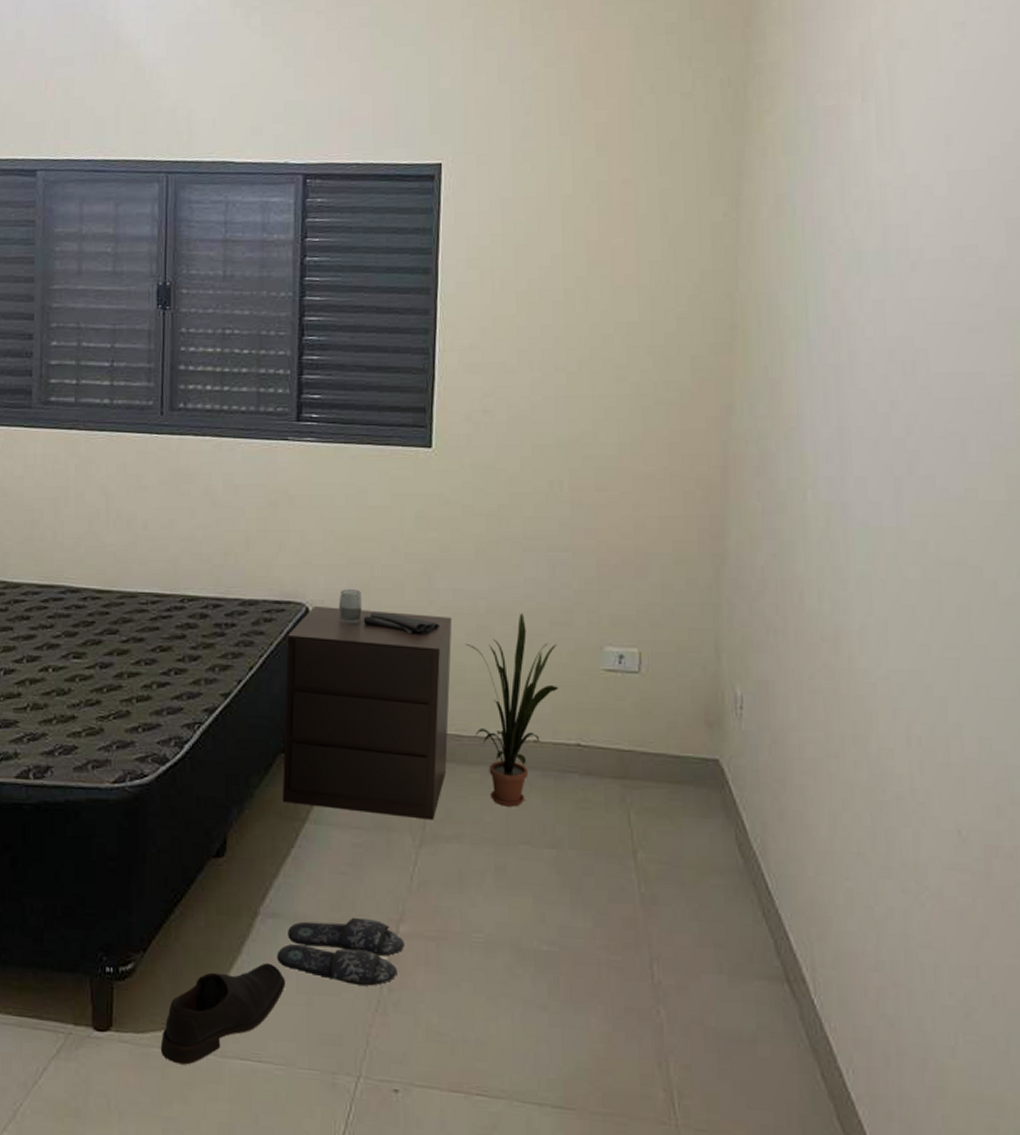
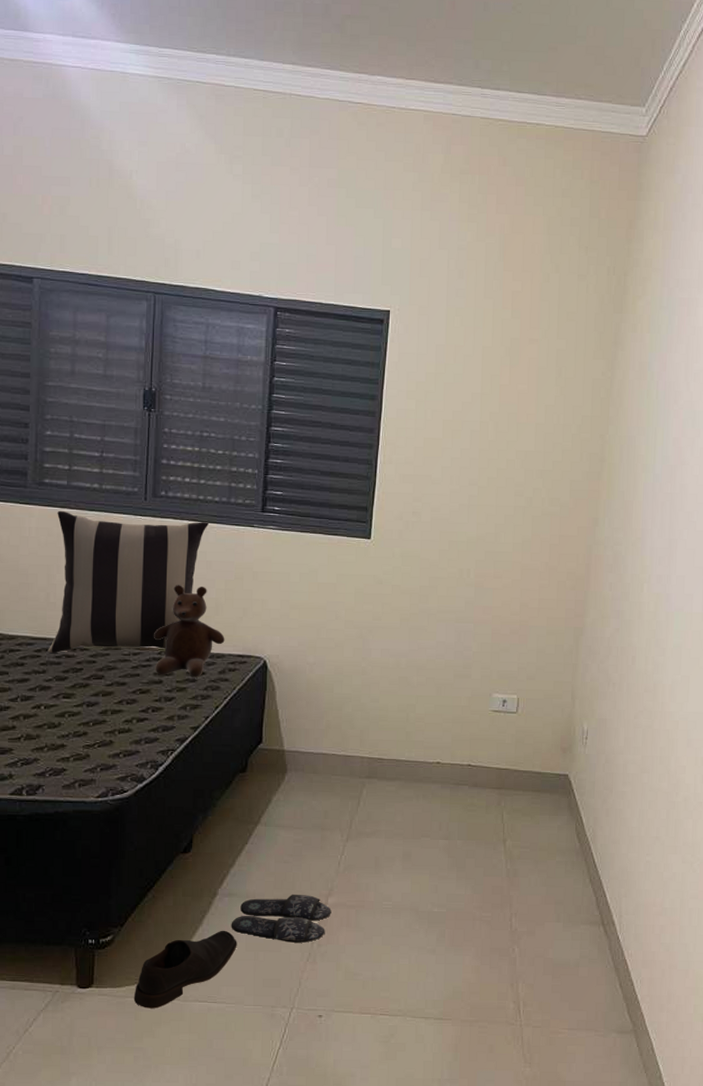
pillow: none [55,432,235,604] -> present [47,510,208,654]
teddy bear: none [174,515,258,630] -> present [153,585,225,678]
nightstand: present [283,589,452,820] -> none [240,647,380,821]
house plant: present [465,613,559,807] -> none [389,668,459,810]

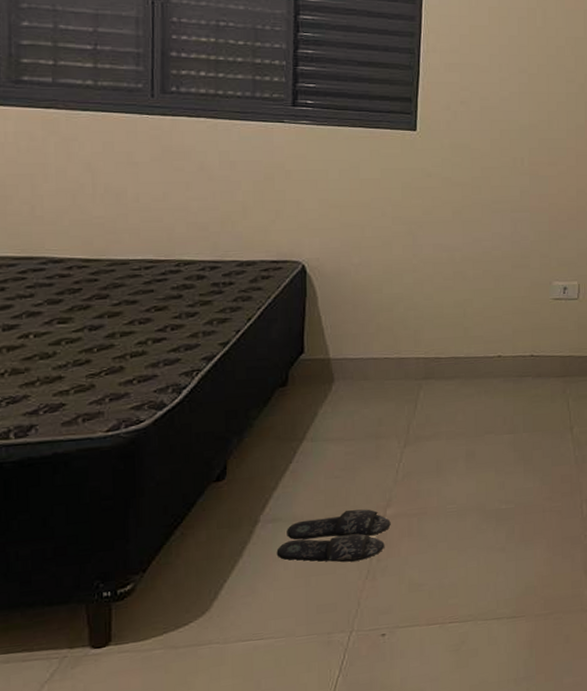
pillow: present [47,510,208,654] -> none [35,111,230,275]
shoe: present [133,930,237,1009] -> none [162,559,285,659]
teddy bear: present [153,585,225,678] -> none [168,188,256,289]

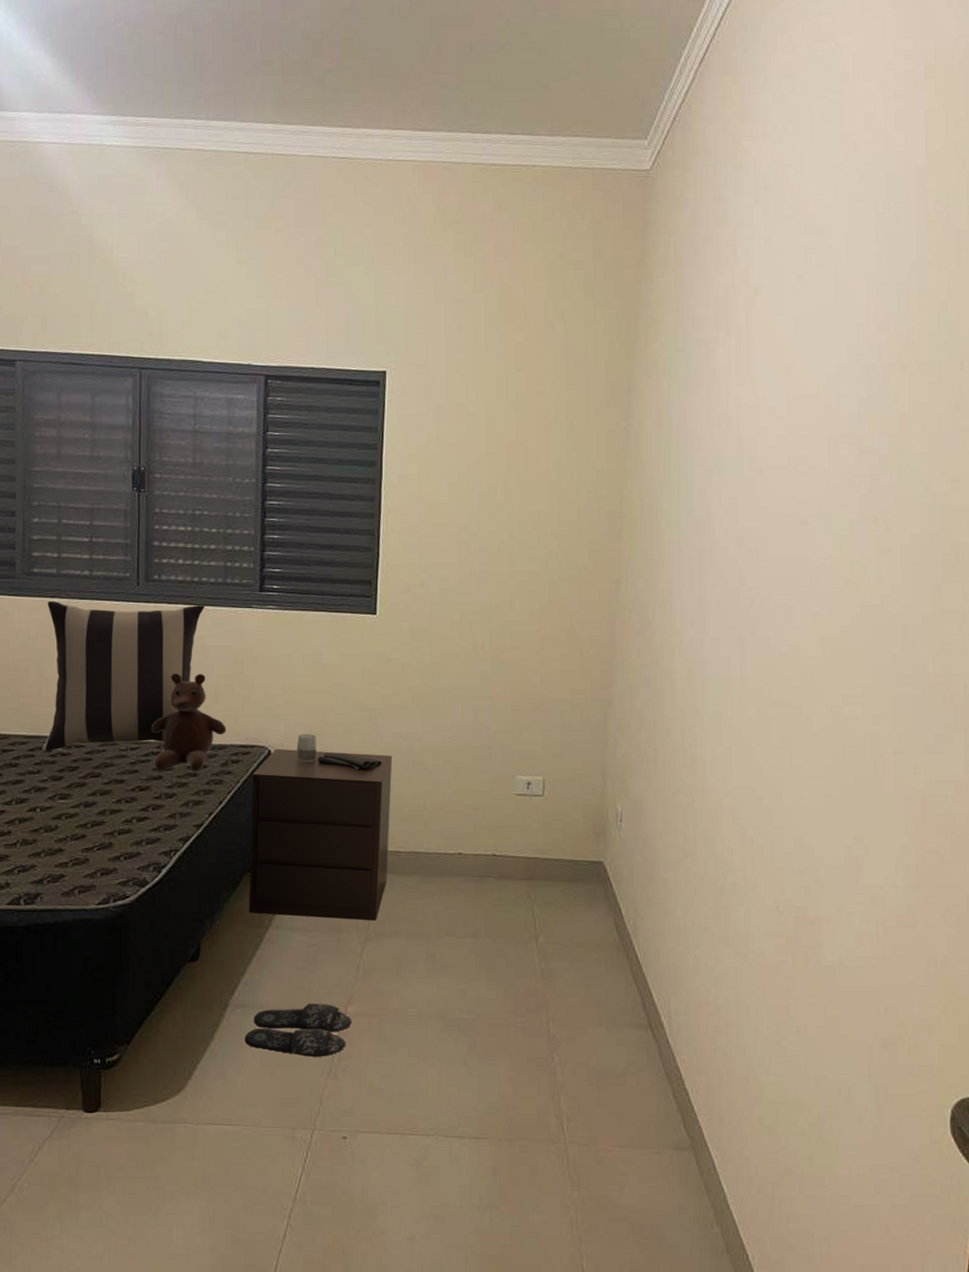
pillow: none [35,111,230,275] -> present [42,600,204,752]
teddy bear: none [168,188,256,289] -> present [151,673,226,771]
nightstand: none [281,248,433,428] -> present [249,734,393,921]

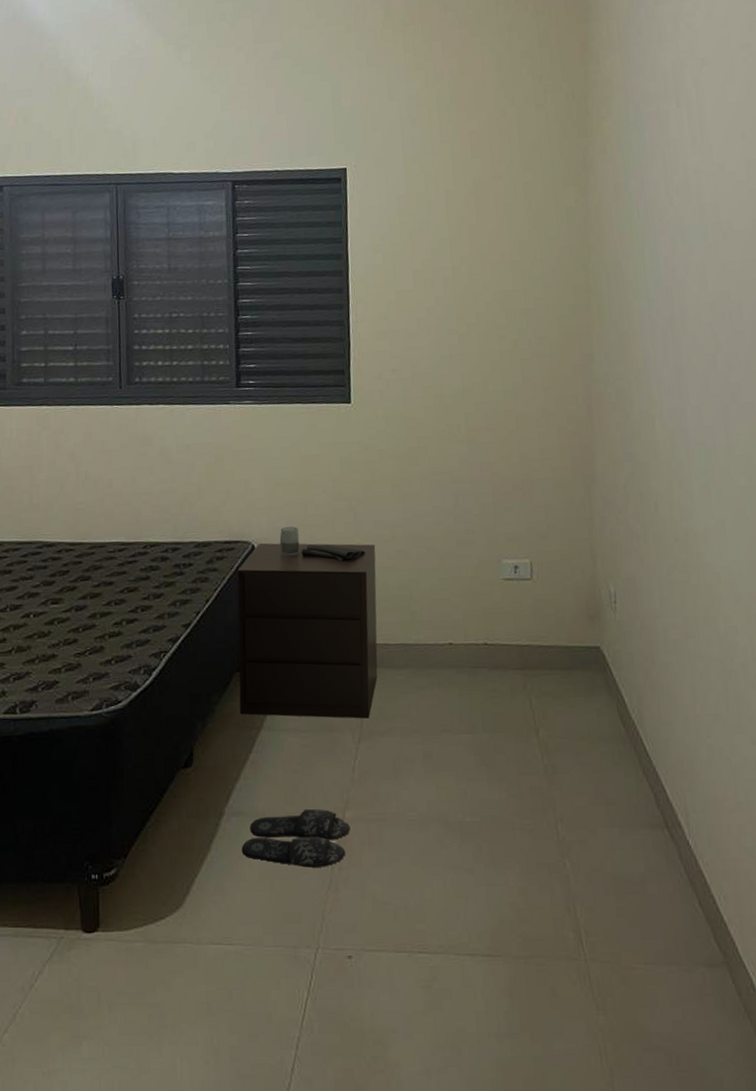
pillow: present [42,600,204,752] -> none [34,404,184,558]
teddy bear: present [151,673,226,771] -> none [137,471,210,571]

